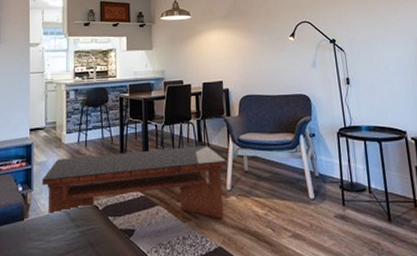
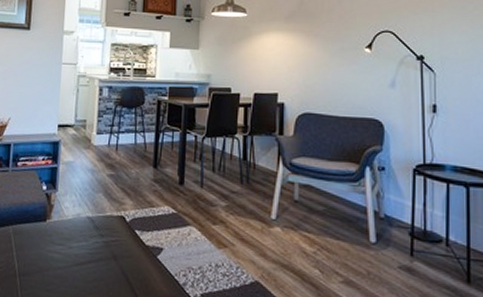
coffee table: present [41,145,227,219] -> none [67,160,274,251]

